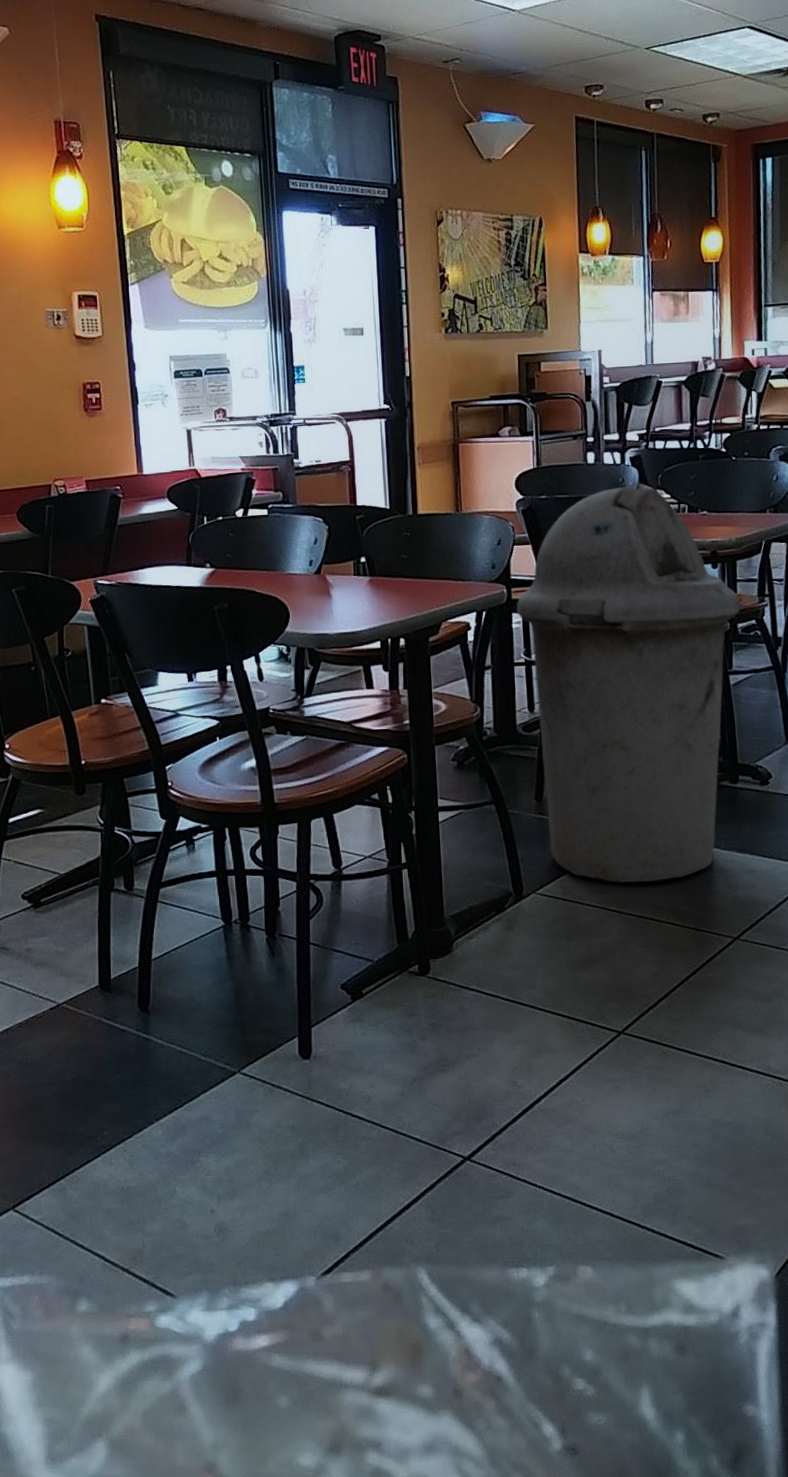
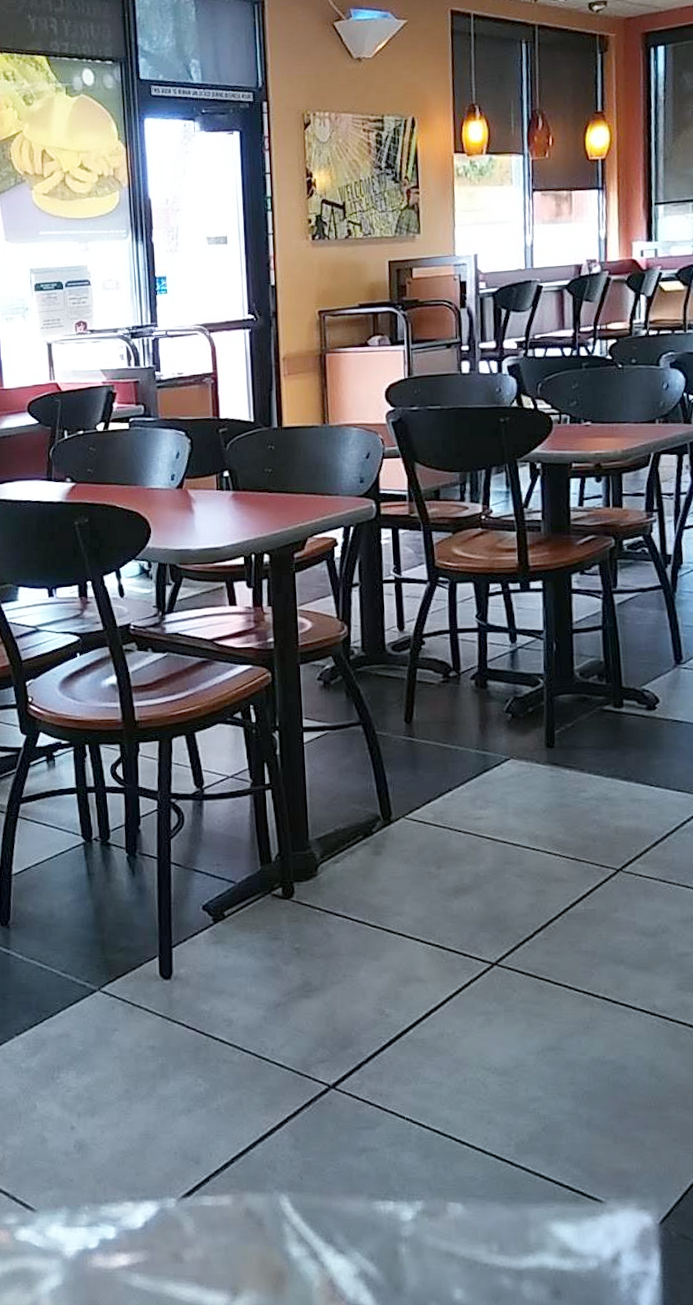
trash can: present [516,482,740,883] -> none [385,392,626,809]

